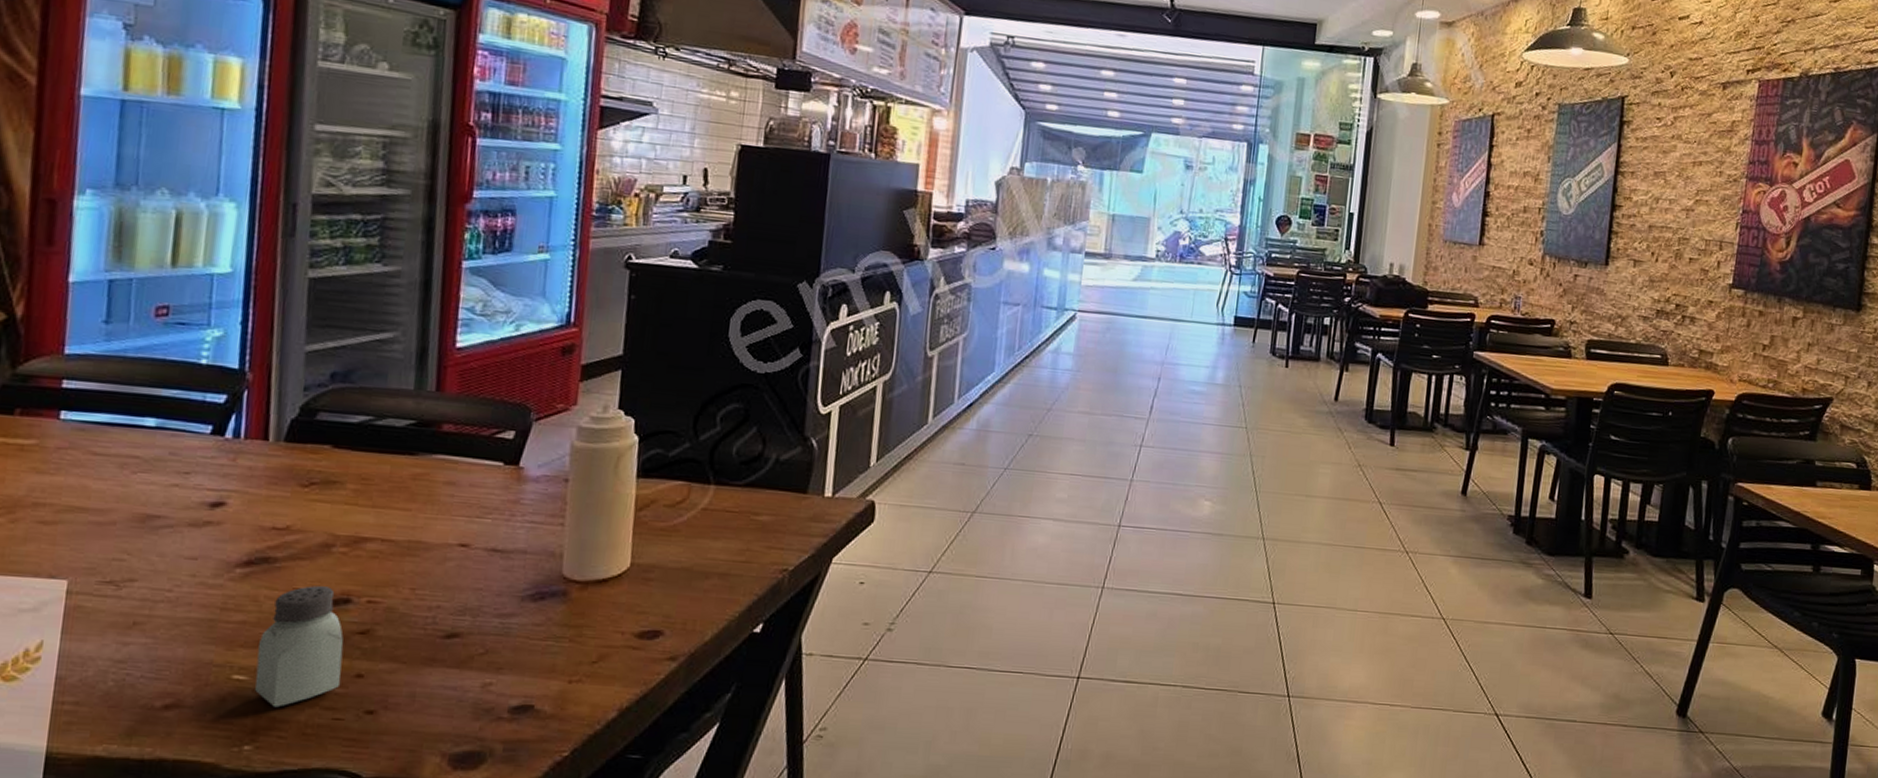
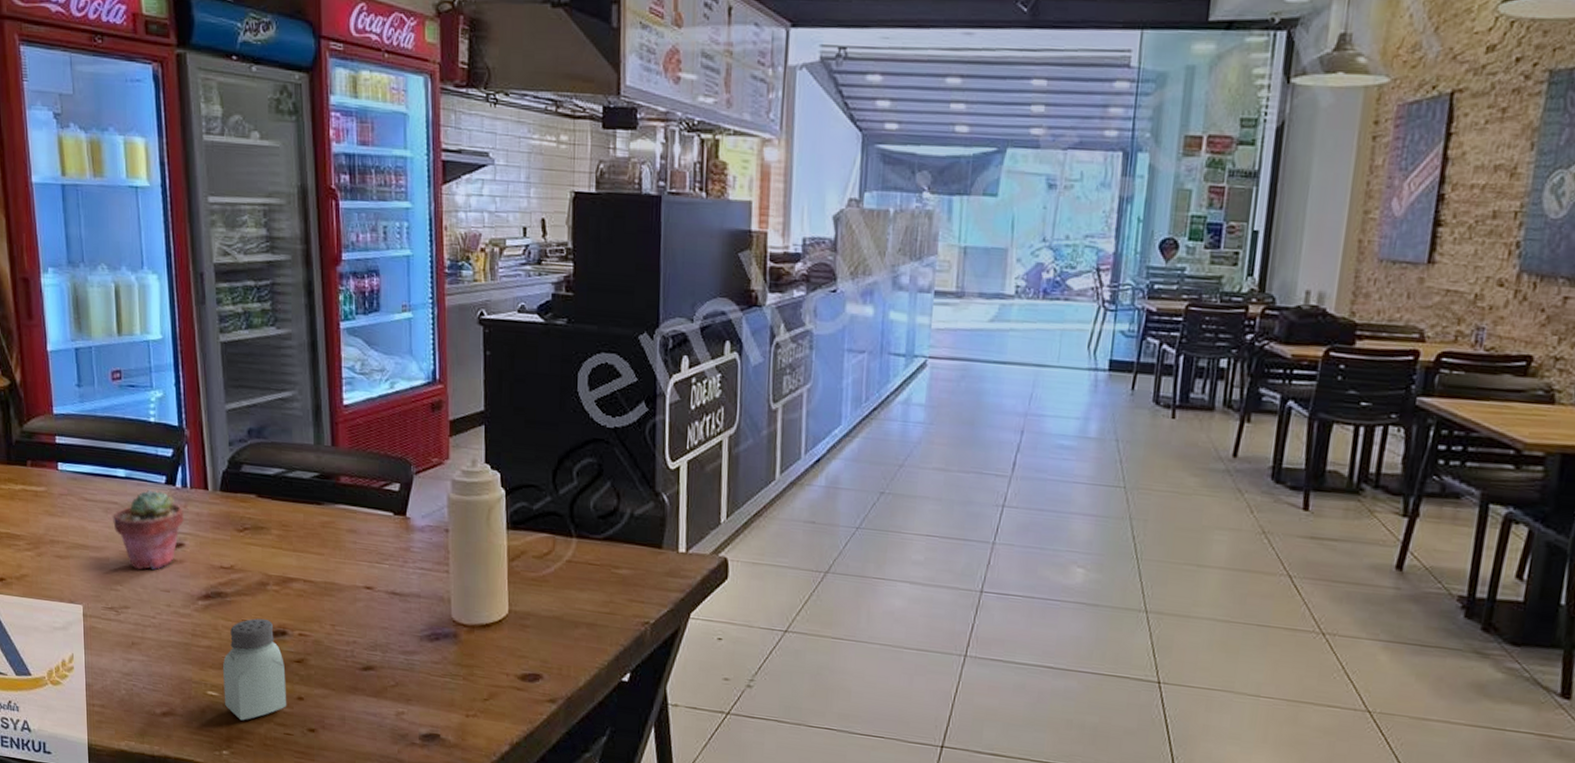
potted succulent: none [129,440,231,535] -> present [113,489,184,570]

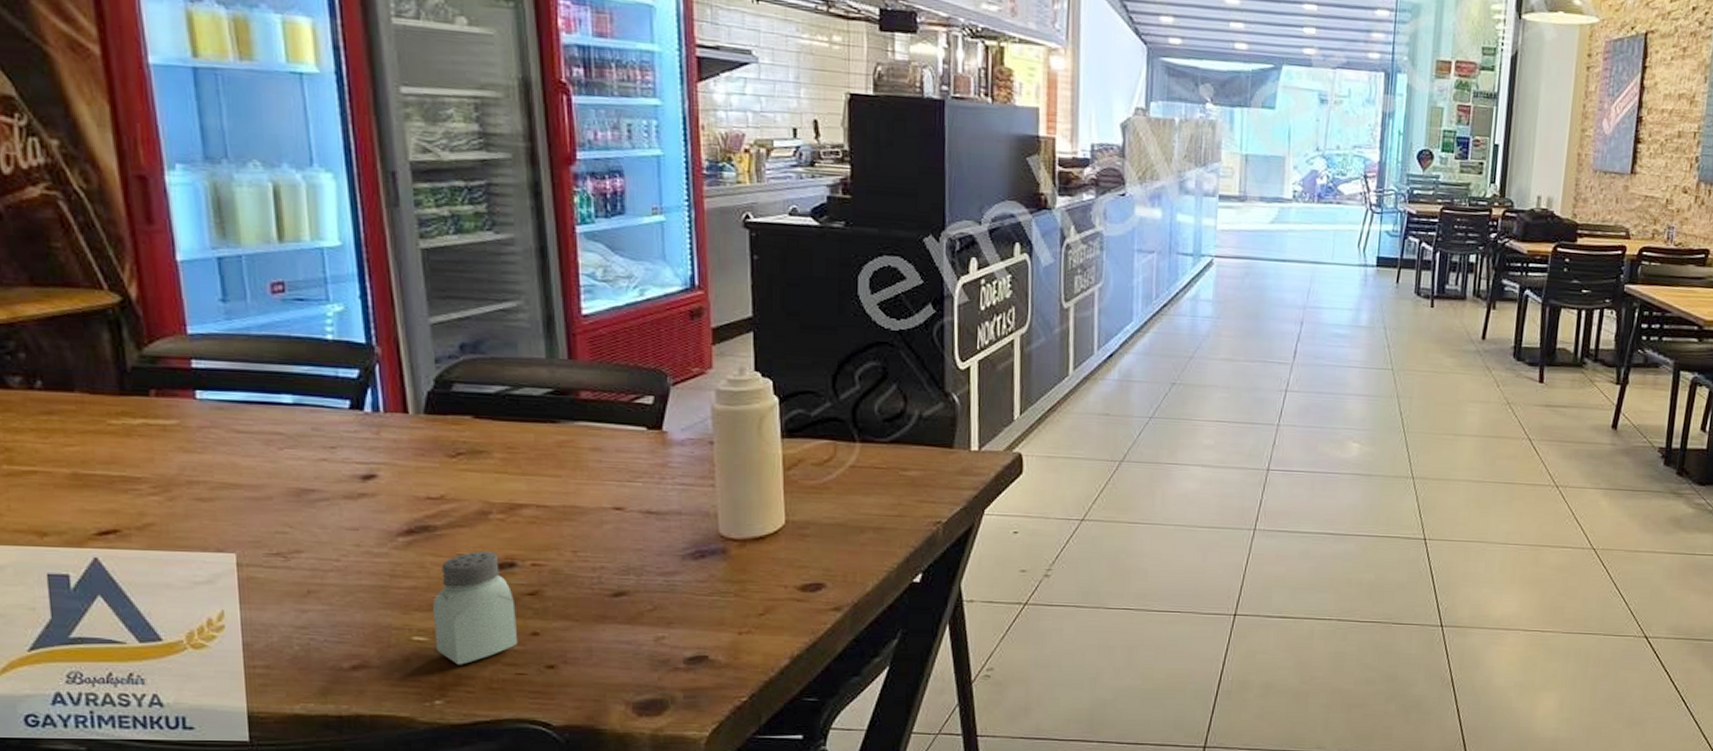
potted succulent: present [113,489,184,570] -> none [277,416,376,508]

